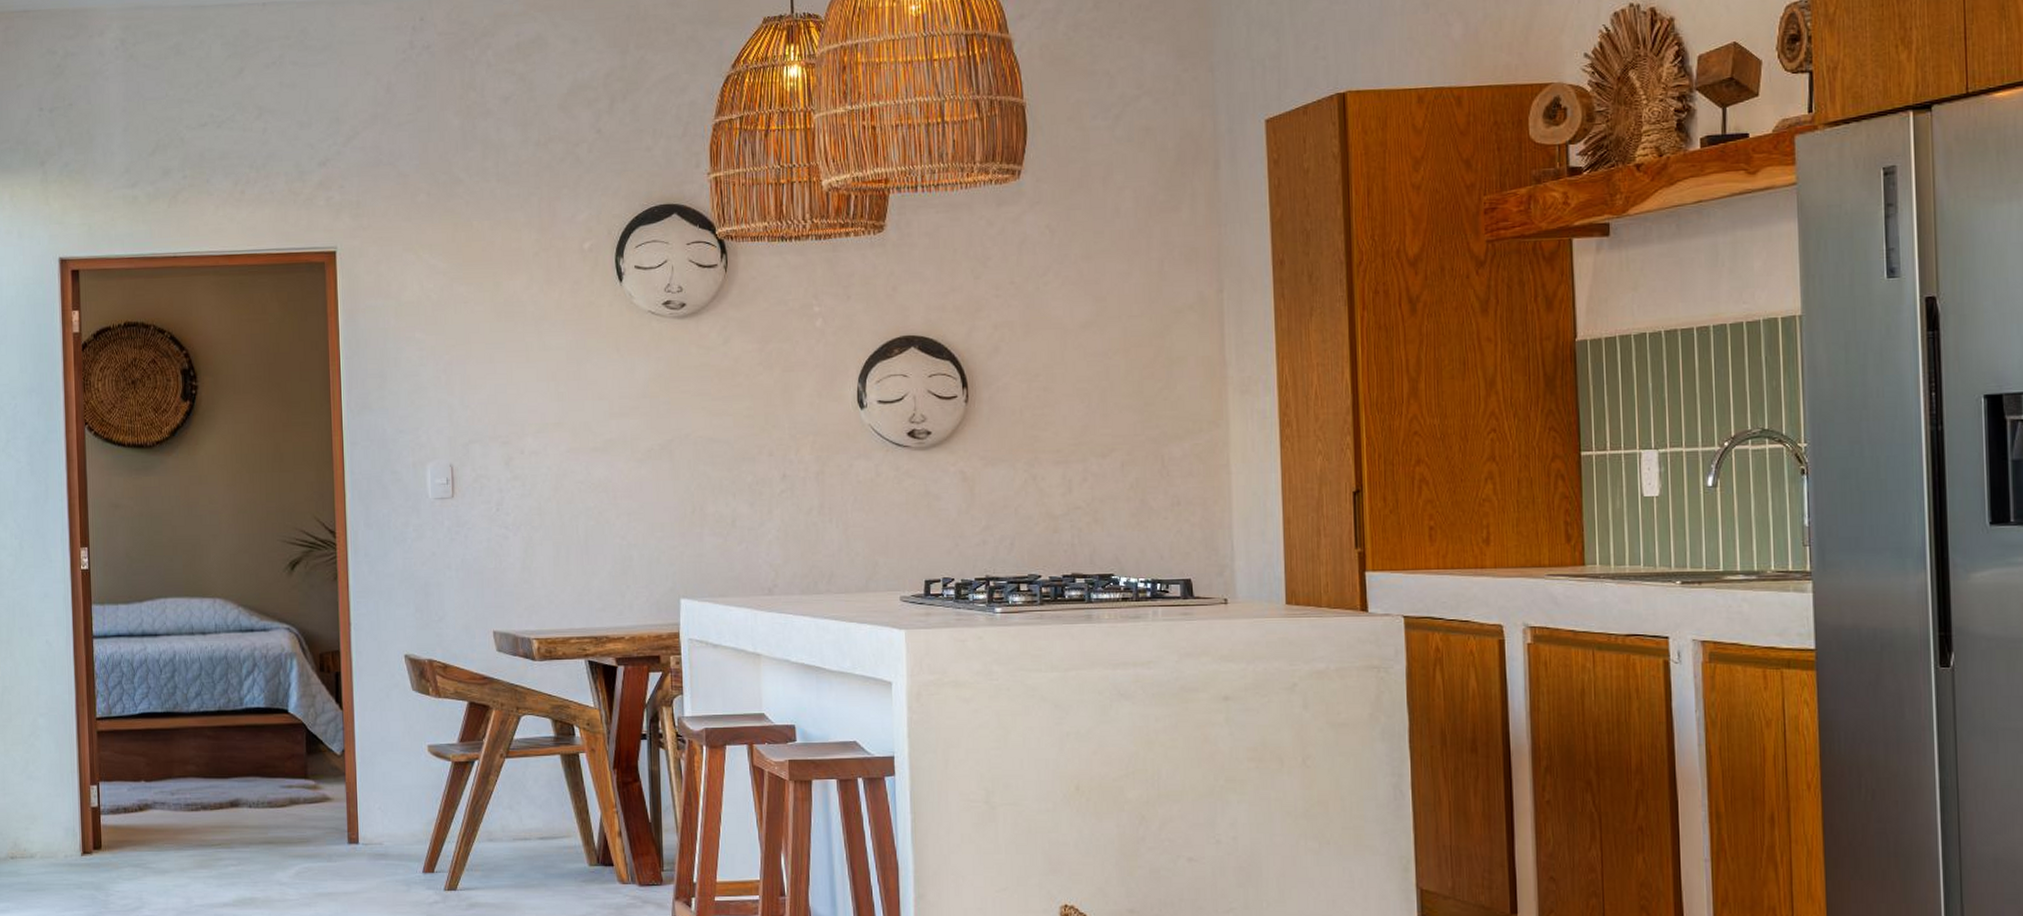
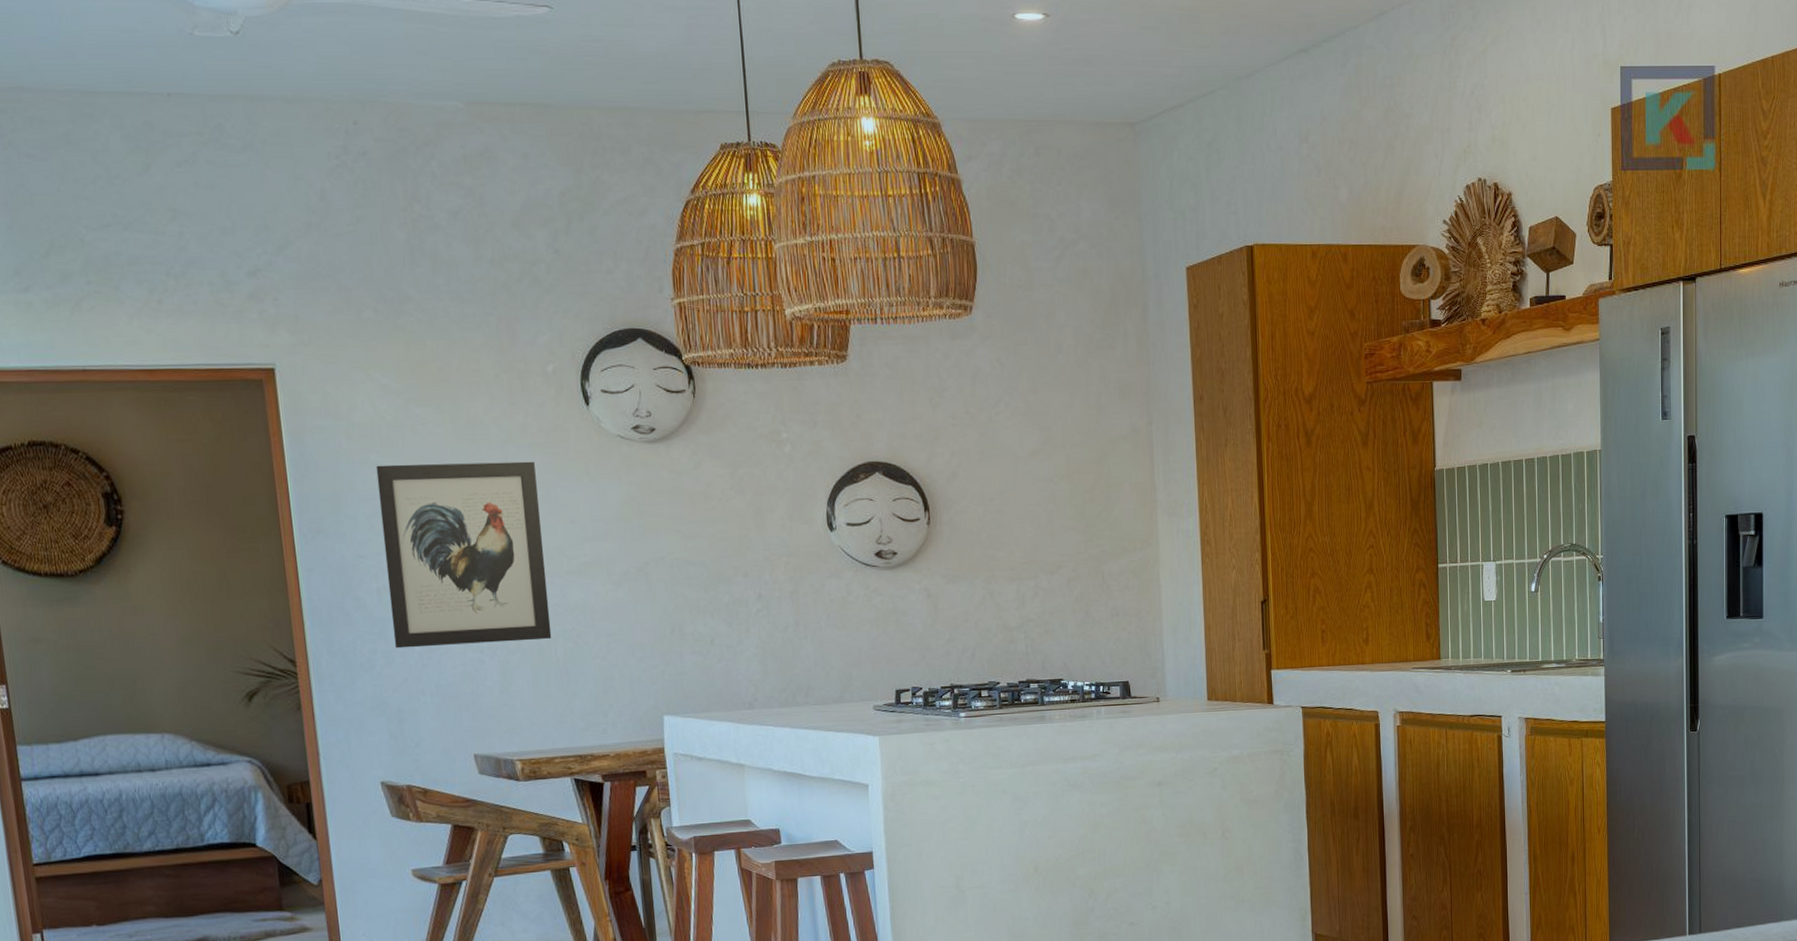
wall art: none [419,337,574,522] -> present [376,461,552,649]

